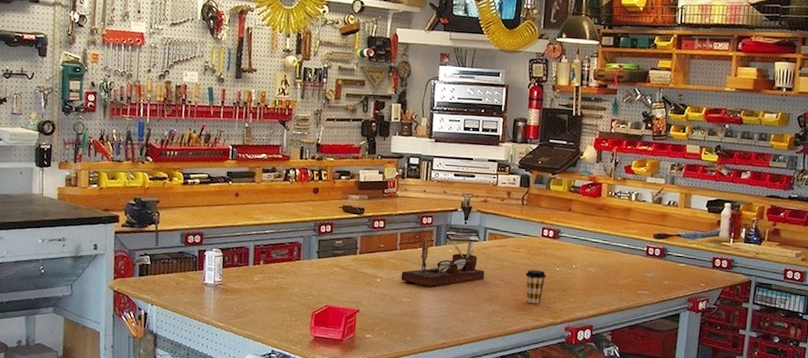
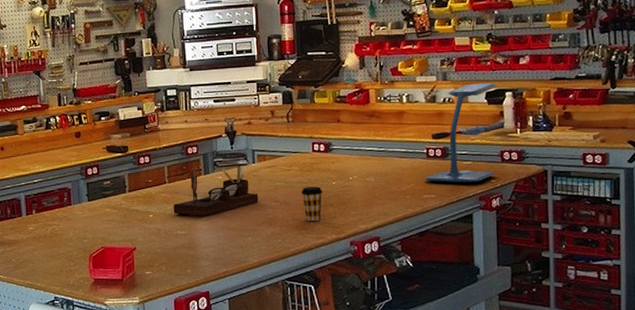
desk lamp: none [642,190,719,285] -> present [425,82,498,183]

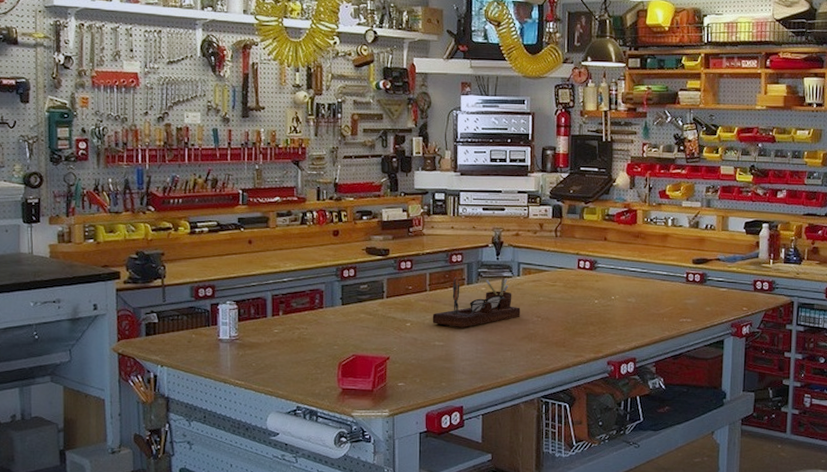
coffee cup: present [301,186,323,222] -> none [563,304,585,340]
desk lamp: present [425,82,498,183] -> none [683,212,756,309]

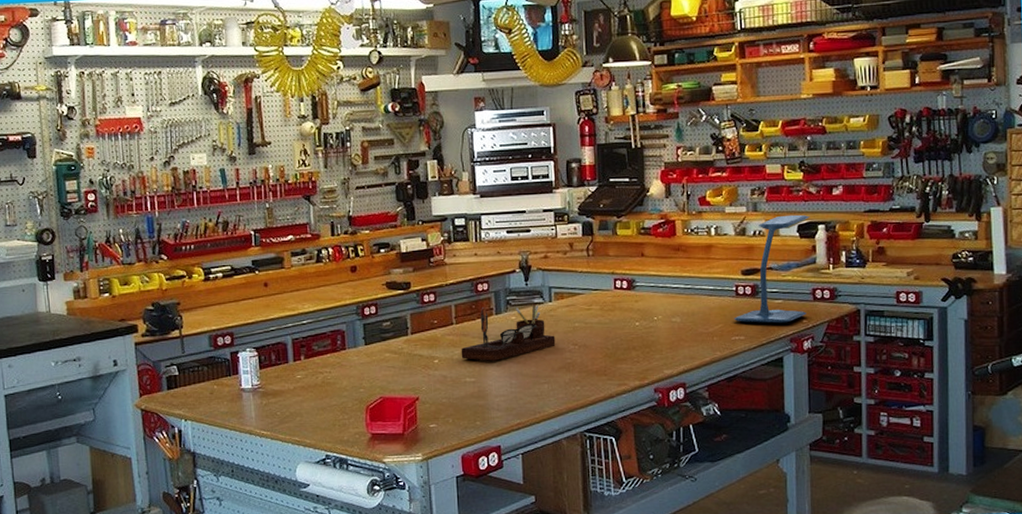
desk lamp: none [683,212,756,309] -> present [734,214,810,323]

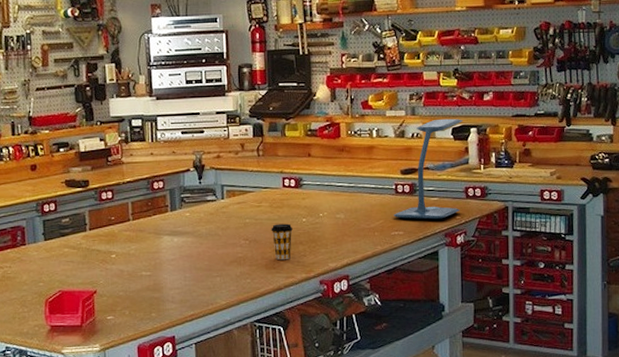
desk organizer: present [461,303,556,361] -> none [137,200,228,256]
coffee cup: none [602,327,625,367] -> present [271,223,293,261]

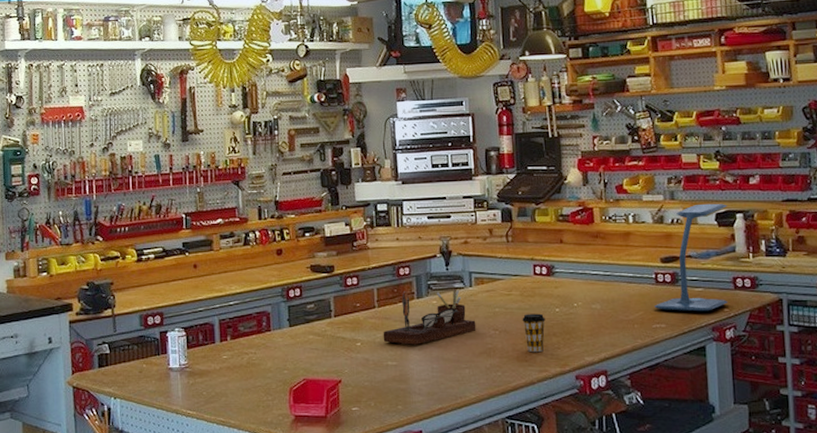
desk organizer: none [137,200,228,256] -> present [383,288,476,345]

